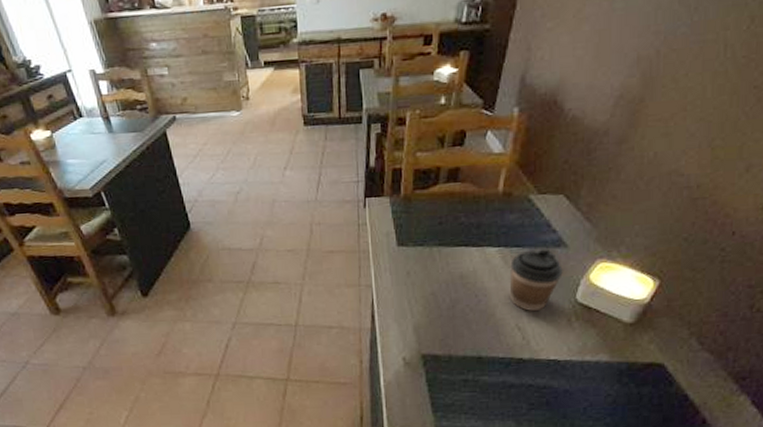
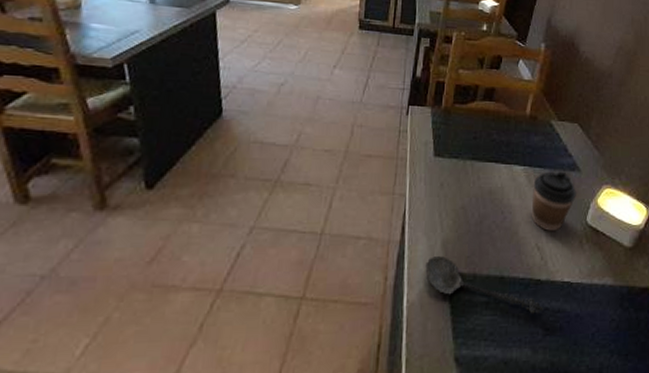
spoon: none [398,340,527,391] -> present [425,256,543,314]

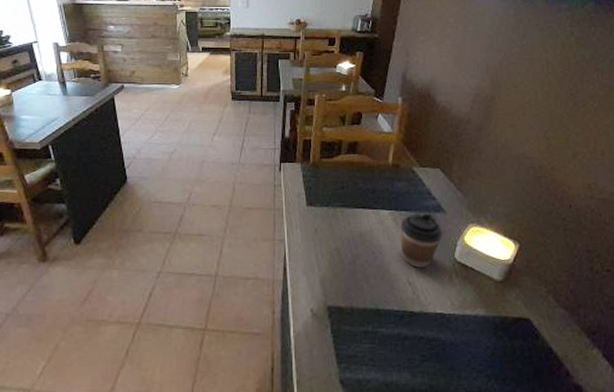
spoon: present [425,256,543,314] -> none [307,292,419,343]

